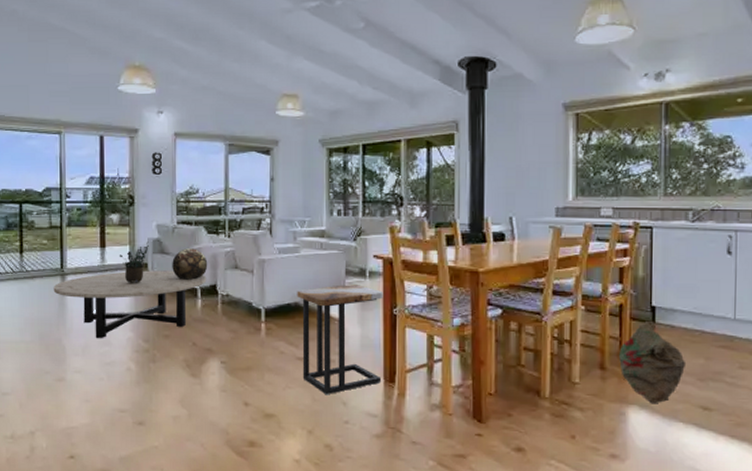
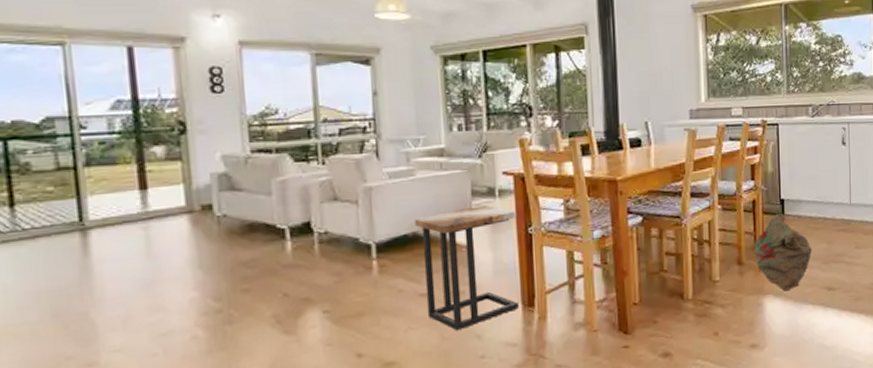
coffee table: present [53,270,207,339] -> none [69,210,297,306]
potted plant: present [119,242,149,284] -> none [168,177,212,232]
decorative sphere: present [172,248,208,280] -> none [247,181,298,219]

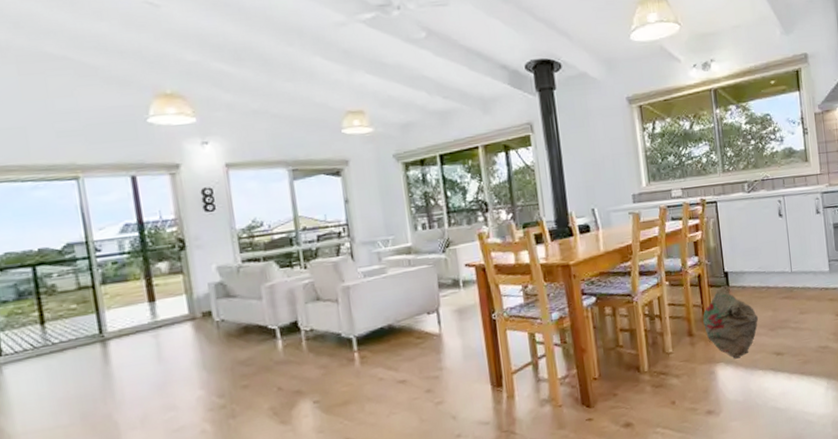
side table: present [414,205,520,331] -> none [389,296,489,413]

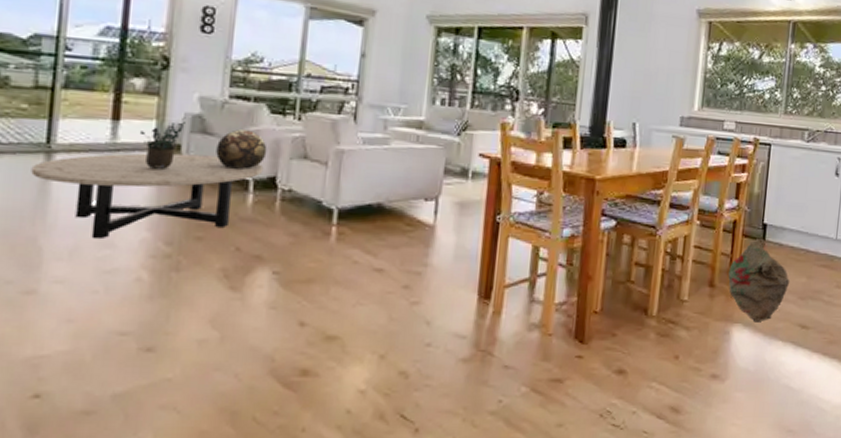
coffee table: none [92,313,286,405] -> present [31,153,264,240]
potted plant: none [174,287,210,338] -> present [139,117,186,171]
decorative sphere: none [241,286,285,322] -> present [216,129,268,169]

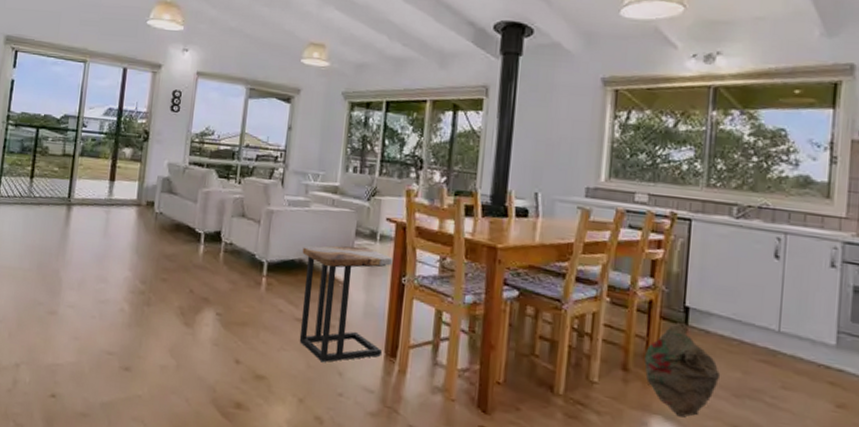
coffee table: present [31,153,264,240] -> none [57,207,212,275]
potted plant: present [139,117,186,171] -> none [126,179,158,223]
decorative sphere: present [216,129,268,169] -> none [178,190,215,224]
side table: none [379,185,487,314] -> present [299,245,393,363]

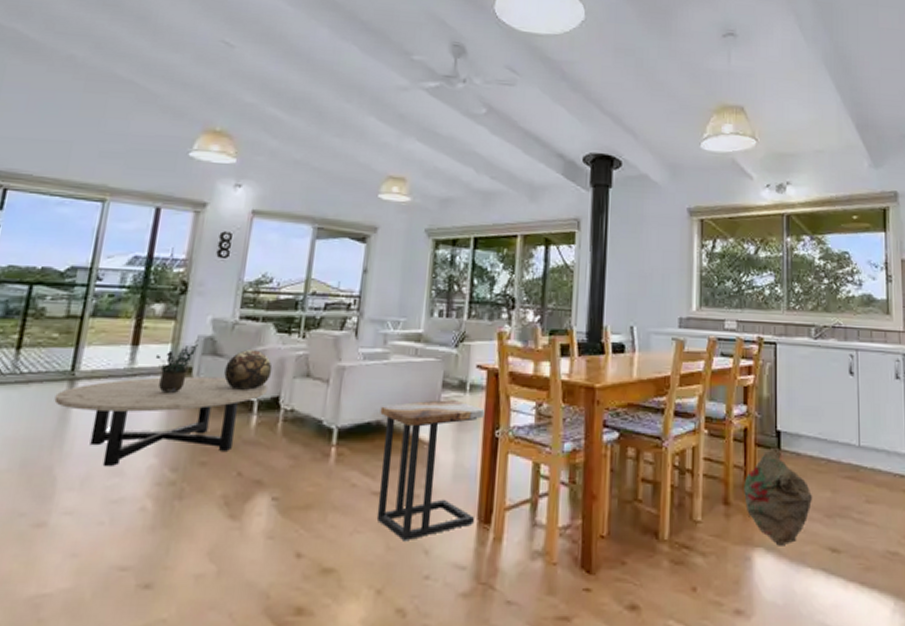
coffee table: none [57,207,212,275] -> present [54,376,268,467]
potted plant: none [126,179,158,223] -> present [155,340,199,394]
decorative sphere: none [178,190,215,224] -> present [224,350,273,390]

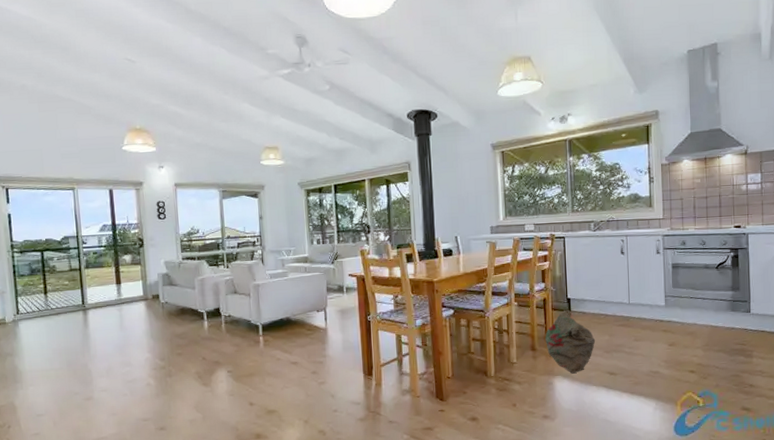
coffee table: present [54,376,268,467] -> none [76,299,211,362]
potted plant: present [155,340,199,394] -> none [133,276,159,313]
decorative sphere: present [224,350,273,390] -> none [180,279,211,306]
side table: present [376,400,485,542] -> none [287,299,362,391]

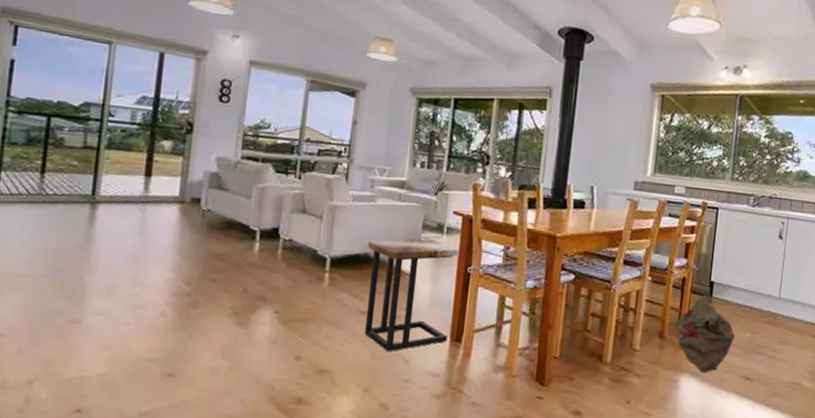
side table: none [287,299,362,391] -> present [364,238,459,352]

